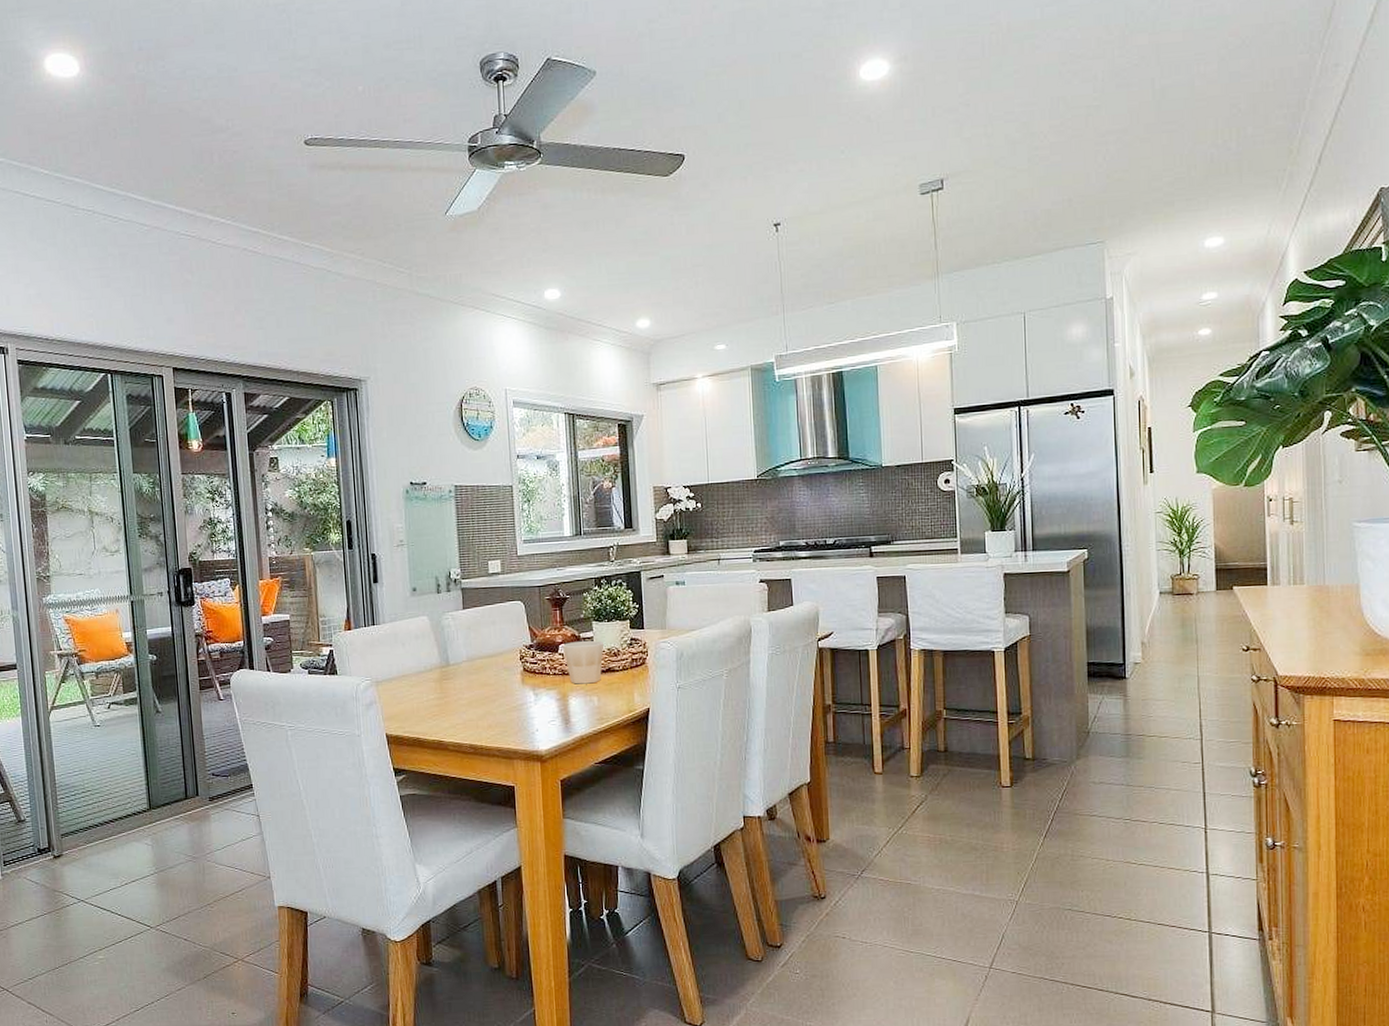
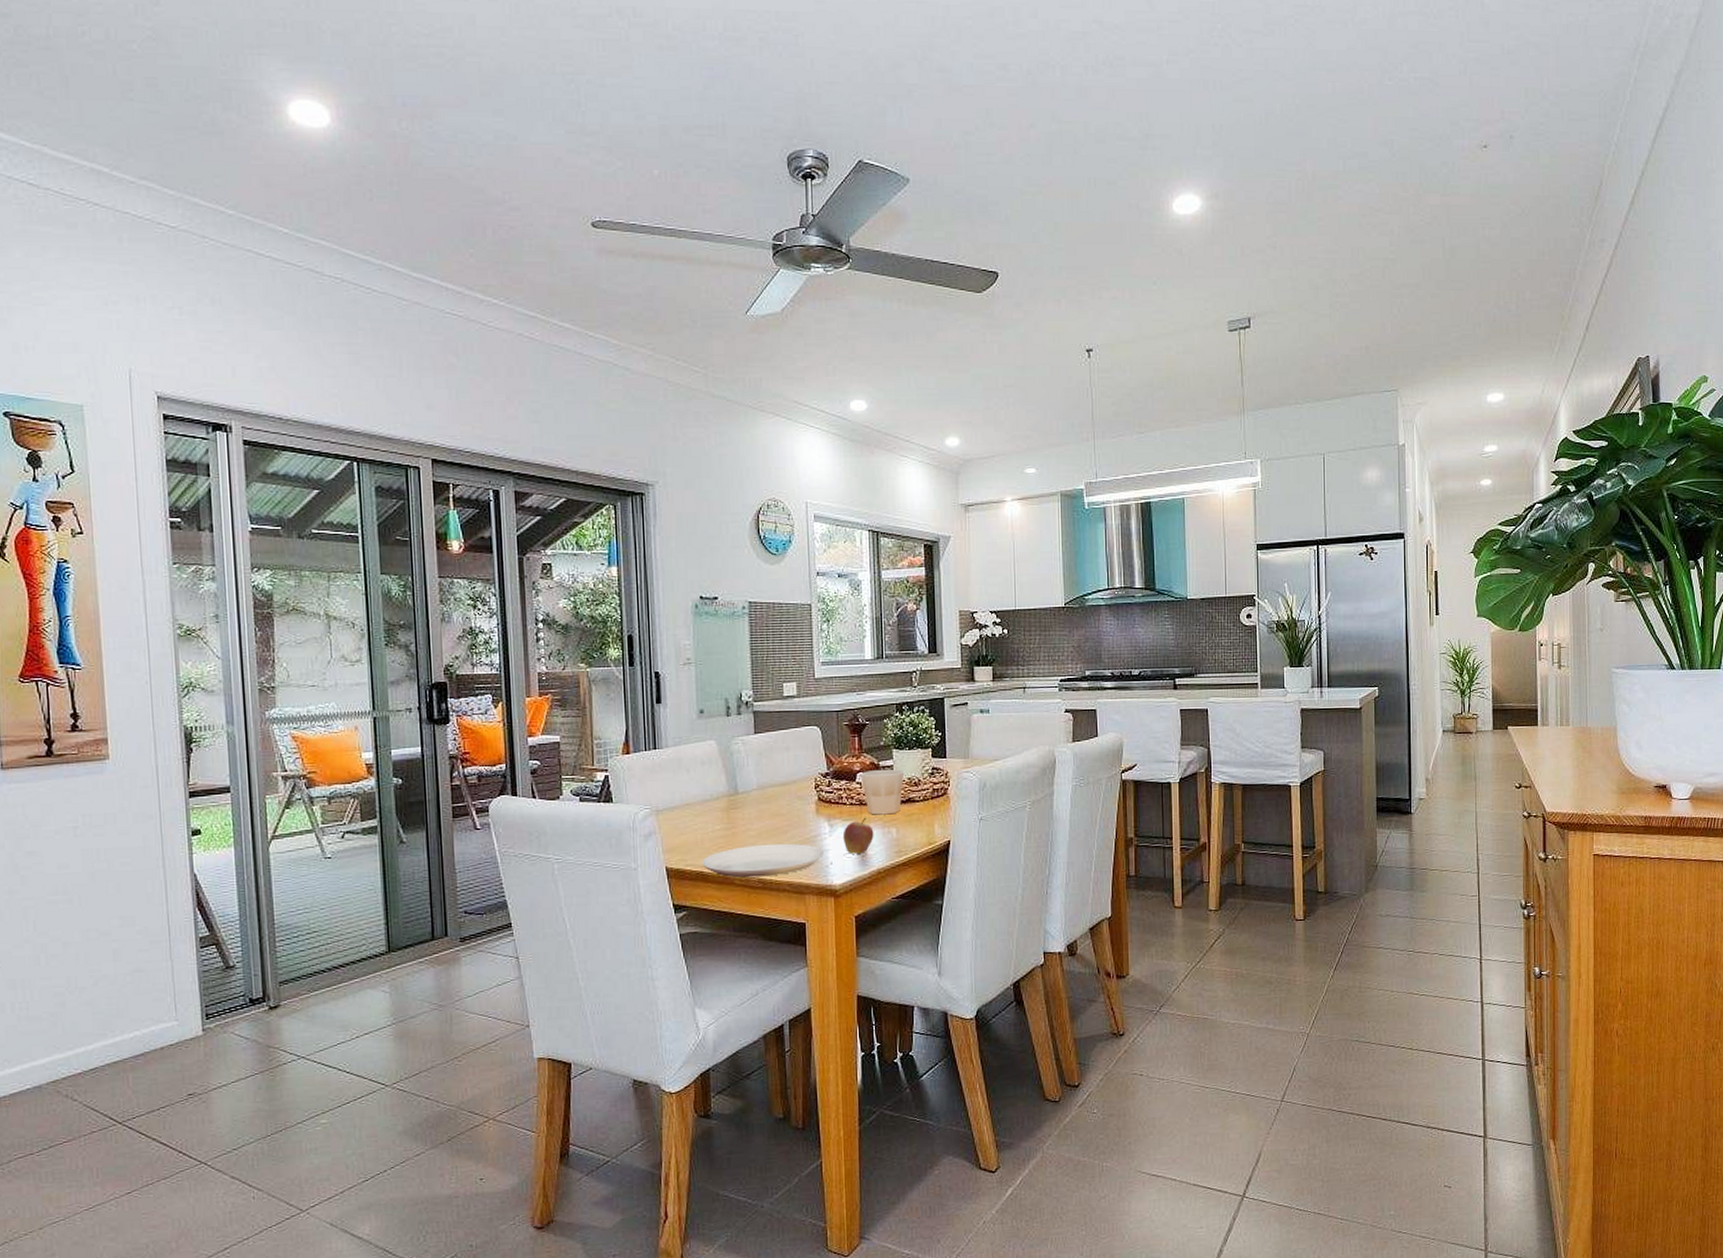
plate: none [418,711,530,744] -> present [702,843,824,878]
fruit: none [547,686,577,721] -> present [842,817,874,854]

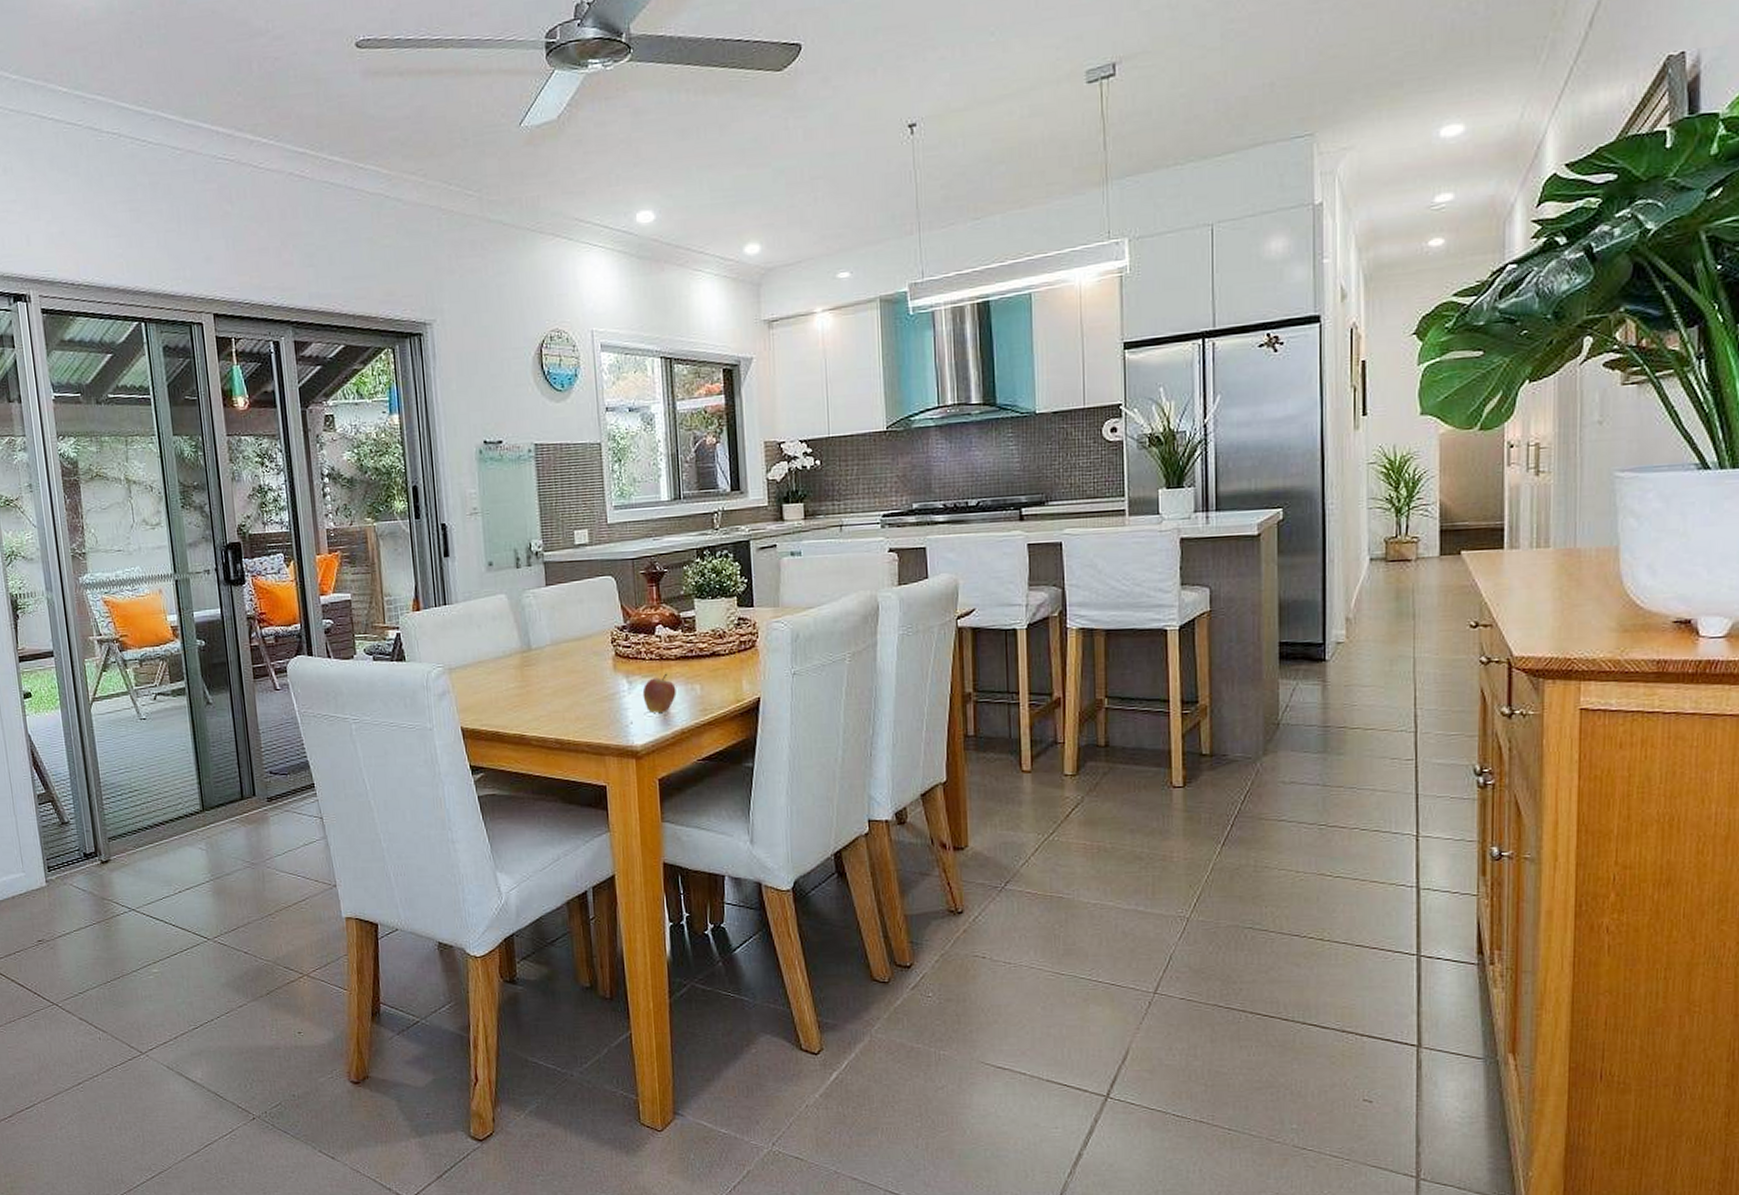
plate: present [702,843,824,878] -> none [497,701,623,738]
cup: present [861,769,905,815] -> none [660,620,708,671]

